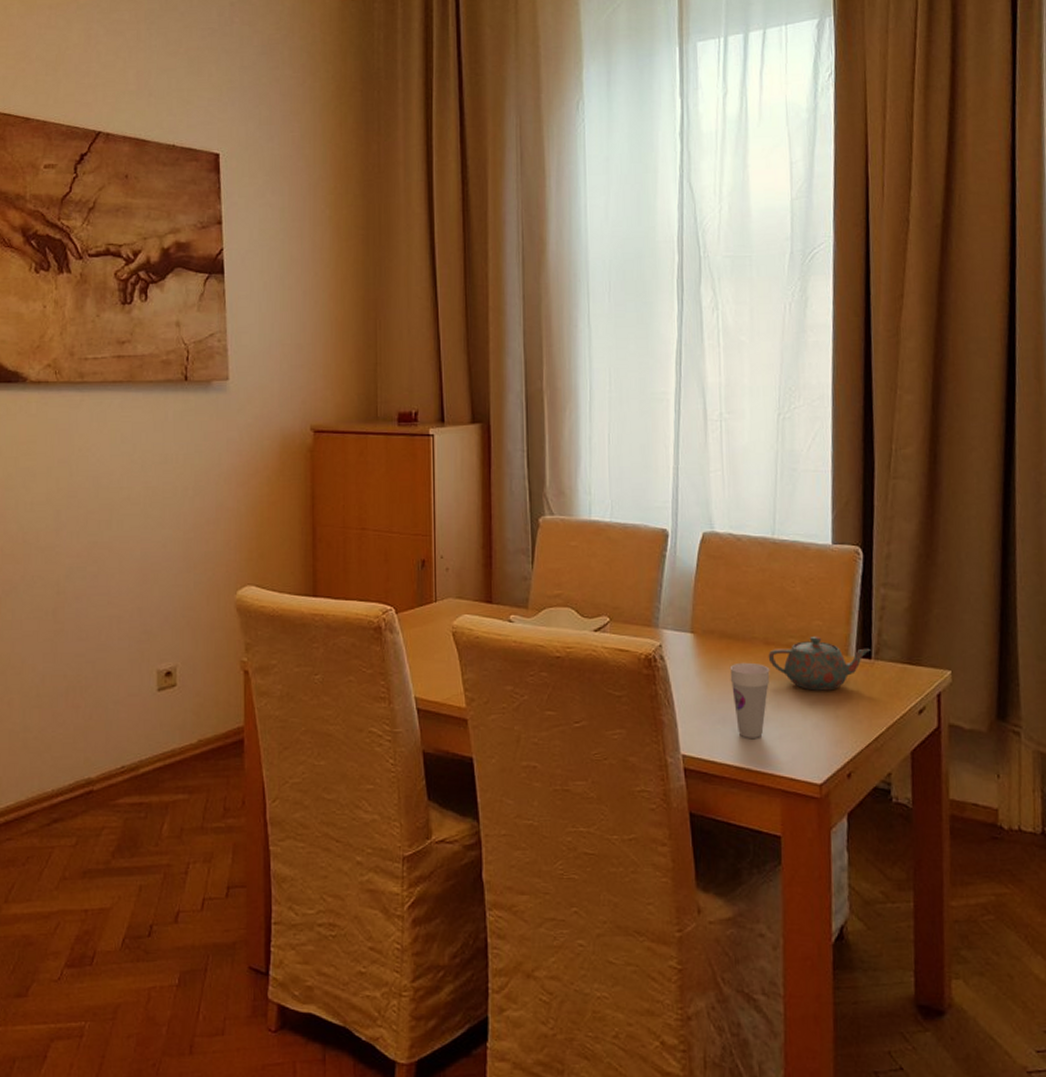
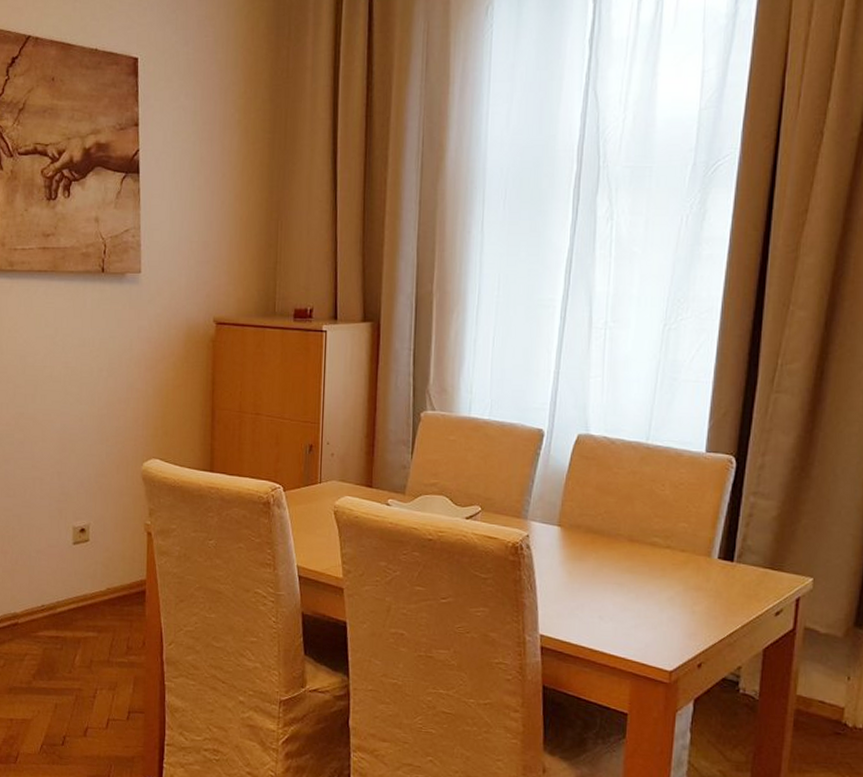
cup: present [729,662,770,738] -> none [592,556,632,626]
teapot: present [768,637,871,691] -> none [631,537,734,588]

